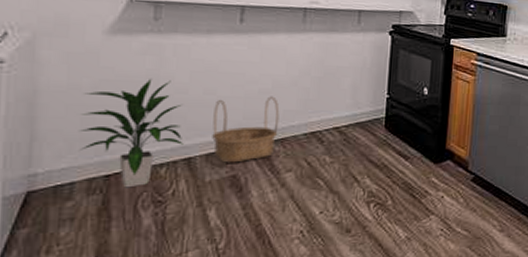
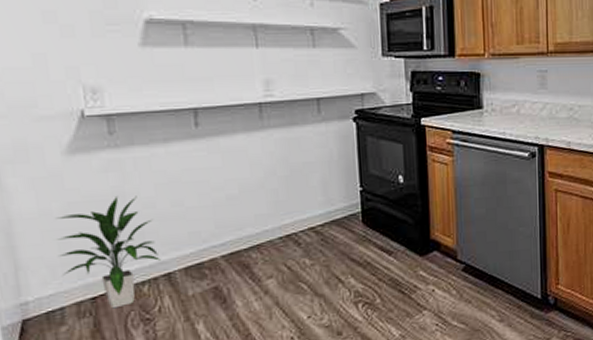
basket: present [212,96,280,163] -> none [184,201,253,275]

